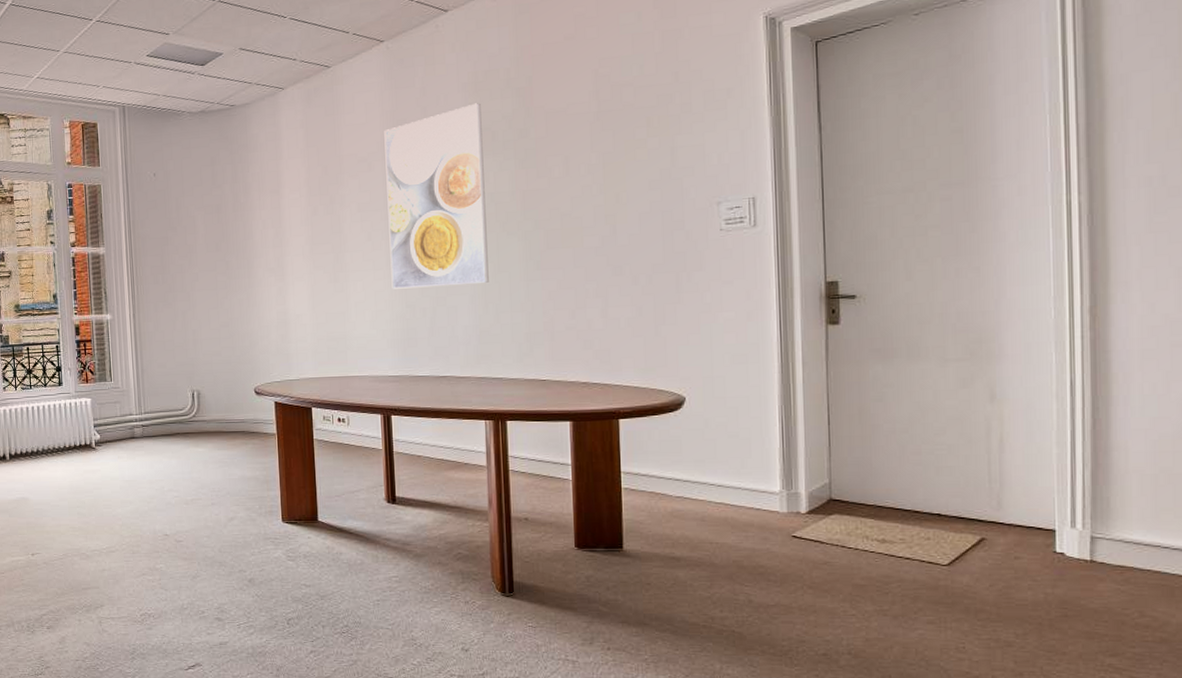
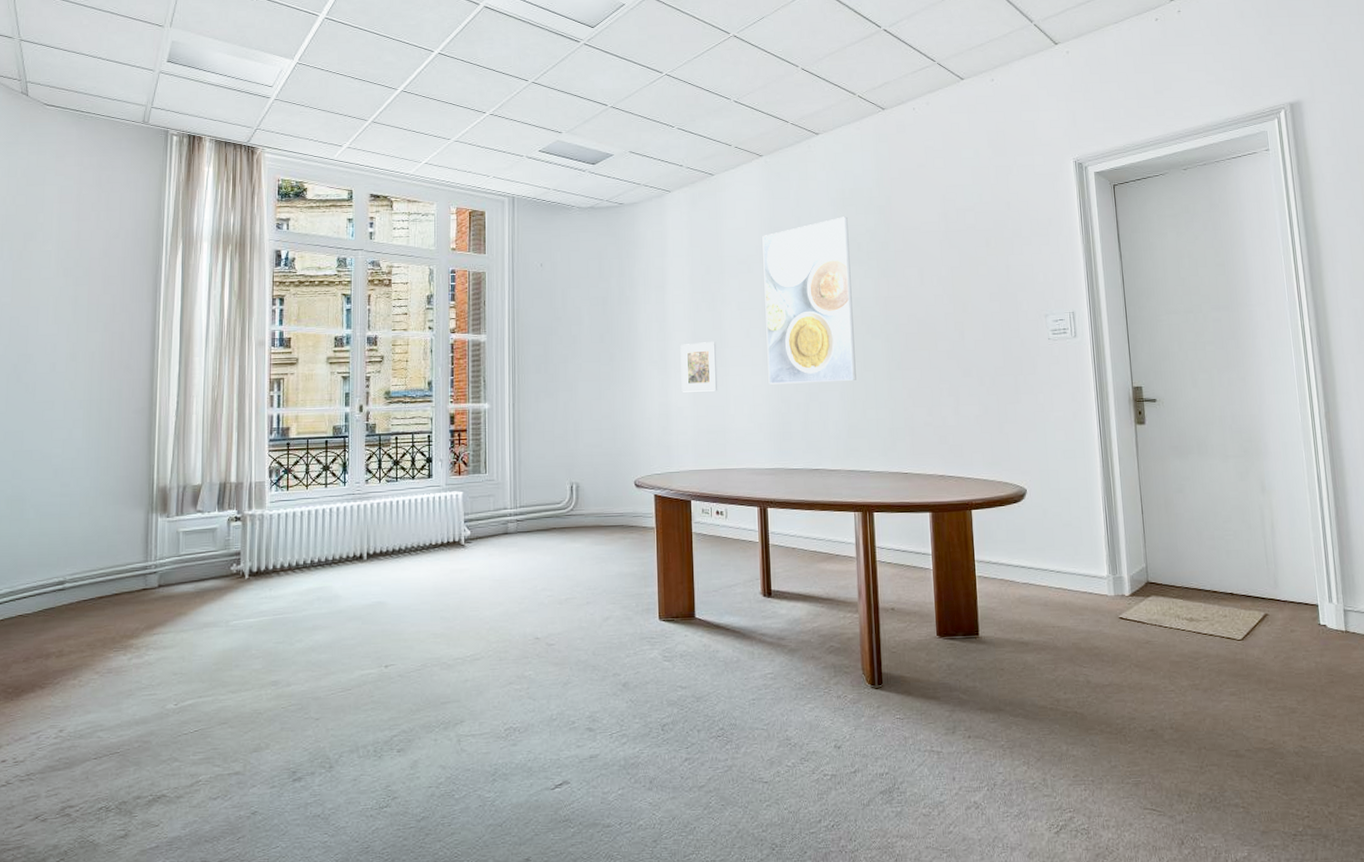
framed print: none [297,246,338,300] -> present [680,342,718,392]

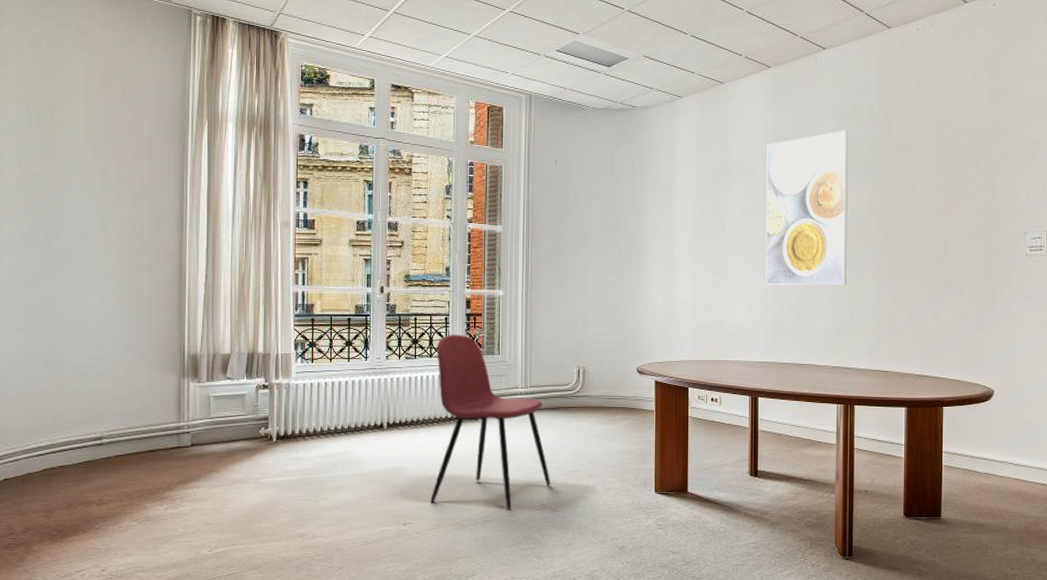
dining chair: none [414,453,545,646] -> present [430,334,551,510]
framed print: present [680,342,718,392] -> none [684,243,719,289]

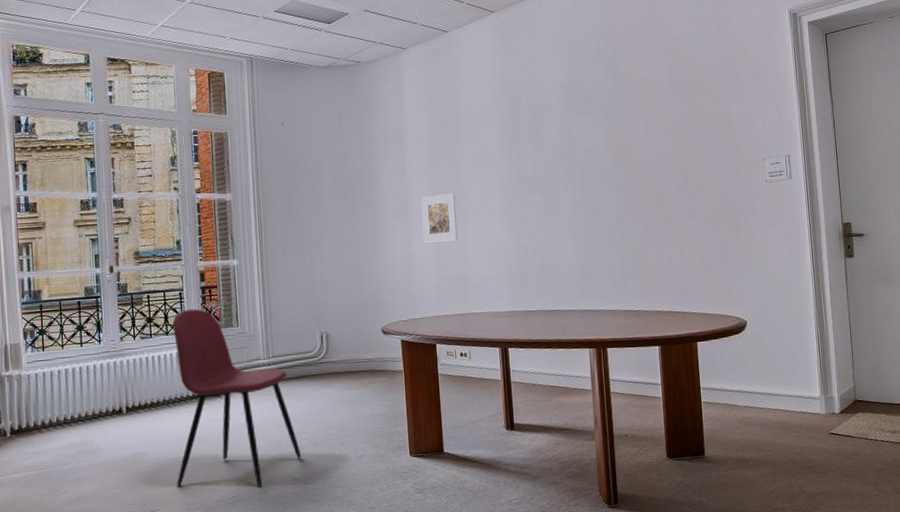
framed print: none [684,243,719,289] -> present [421,193,458,243]
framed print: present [765,130,848,285] -> none [496,70,589,232]

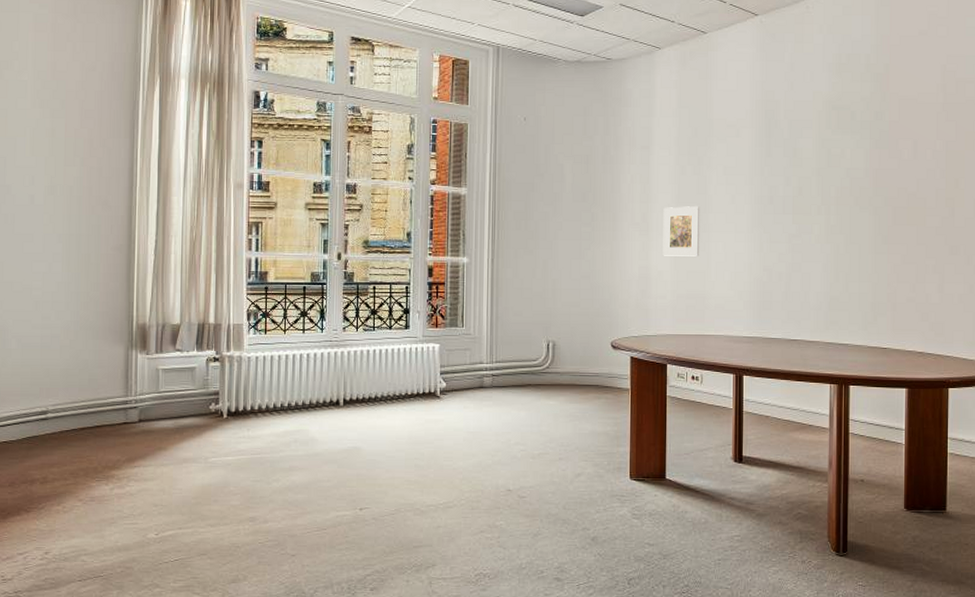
dining chair: present [172,308,302,487] -> none [389,304,518,495]

